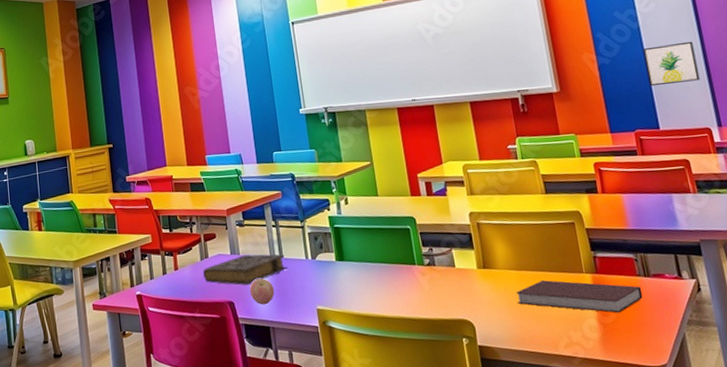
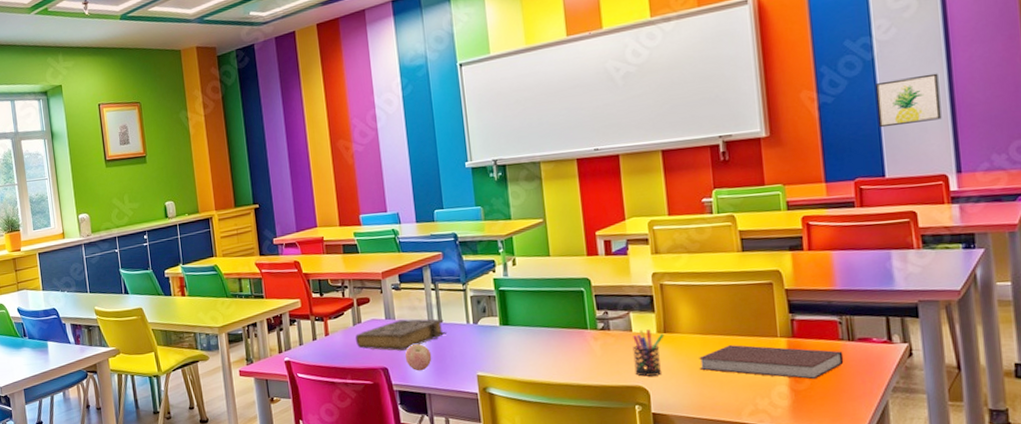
pen holder: none [456,265,485,310] -> present [632,329,665,377]

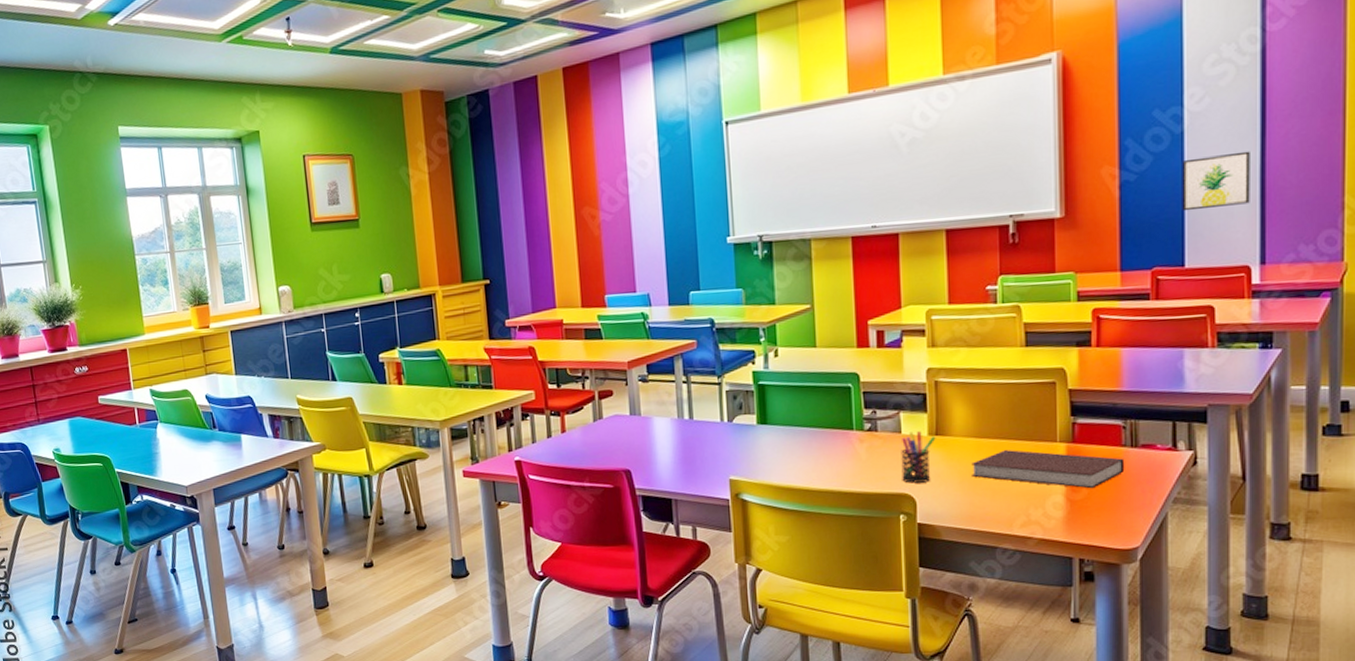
book: present [355,318,448,351] -> none [595,415,699,451]
apple: present [404,344,432,371] -> none [650,444,680,474]

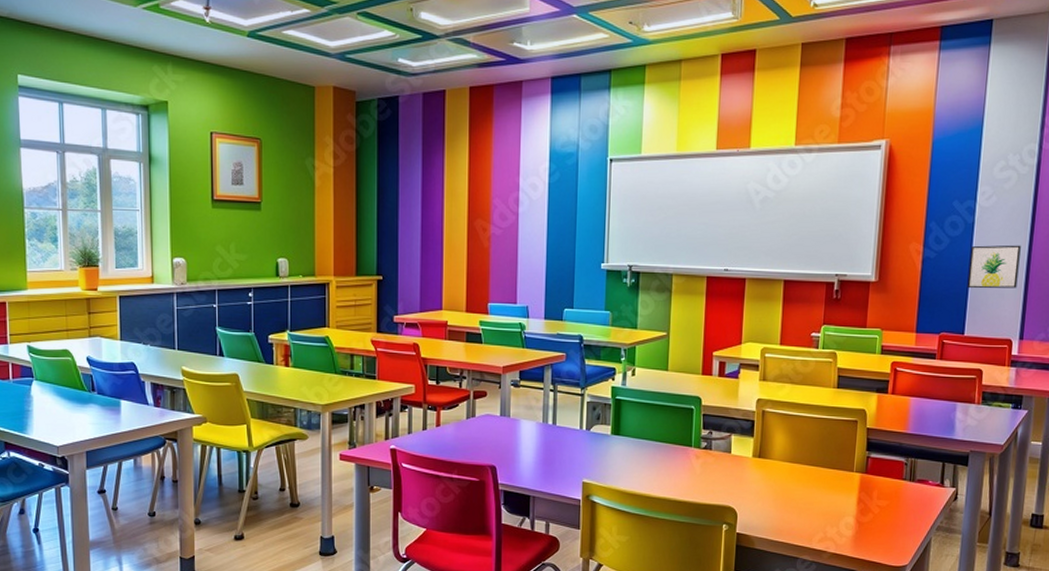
pen holder: present [901,431,936,483] -> none [727,453,759,498]
notebook: present [971,450,1125,489] -> none [784,475,904,514]

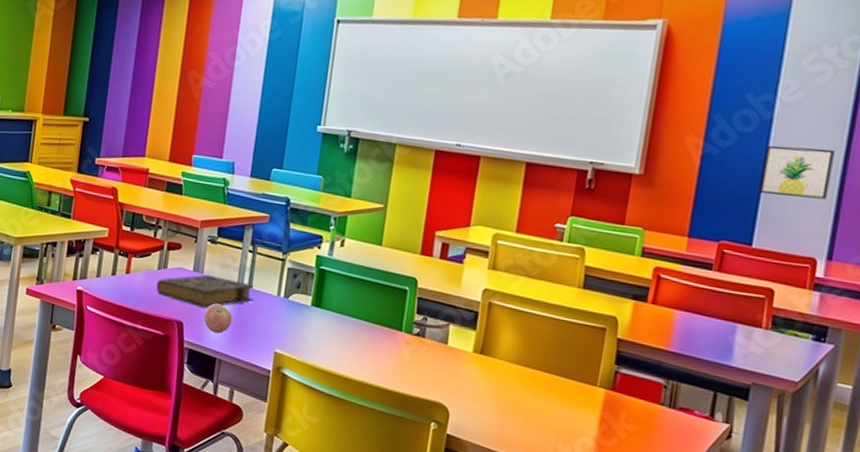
book: none [466,418,560,450] -> present [156,274,255,309]
apple: none [514,445,541,473] -> present [203,304,233,334]

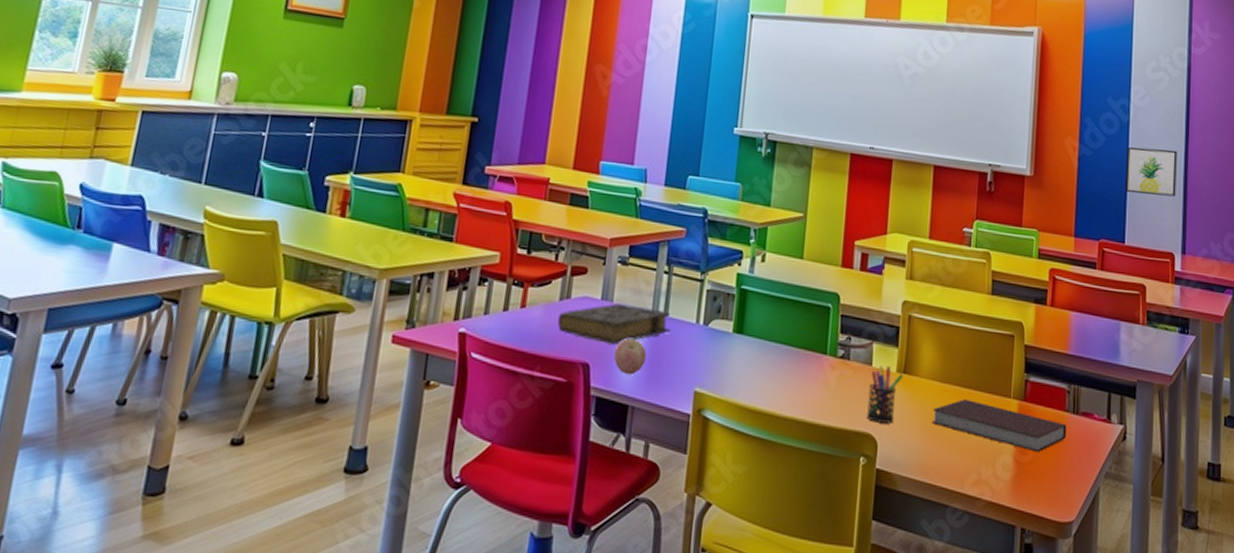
pen holder: none [439,345,480,397] -> present [867,365,904,424]
notebook: none [508,382,661,439] -> present [932,399,1067,453]

